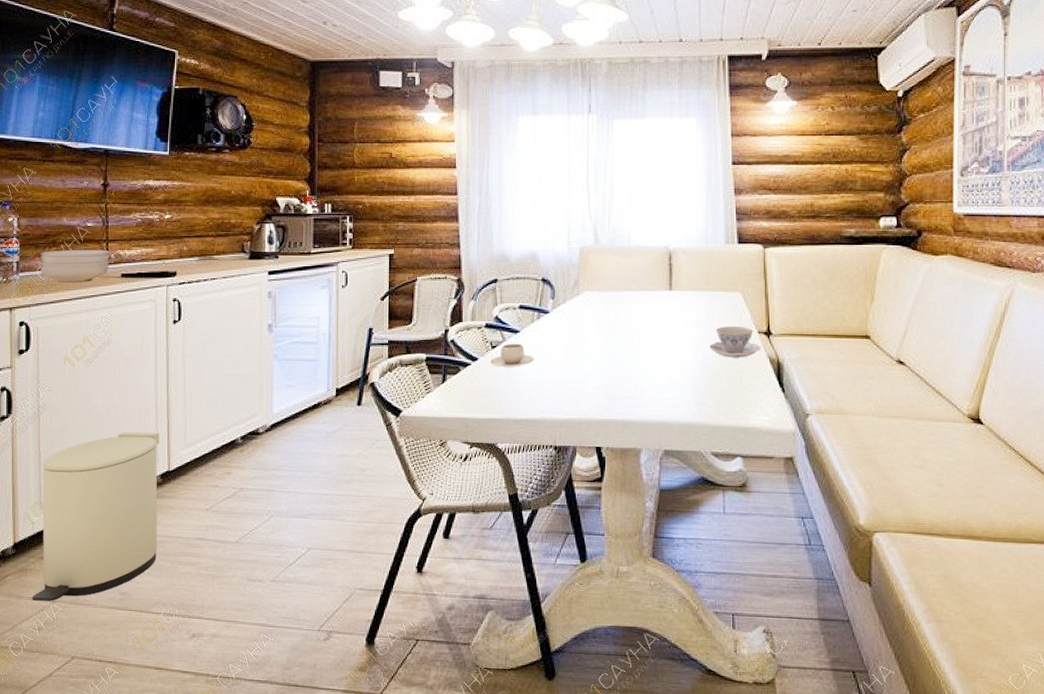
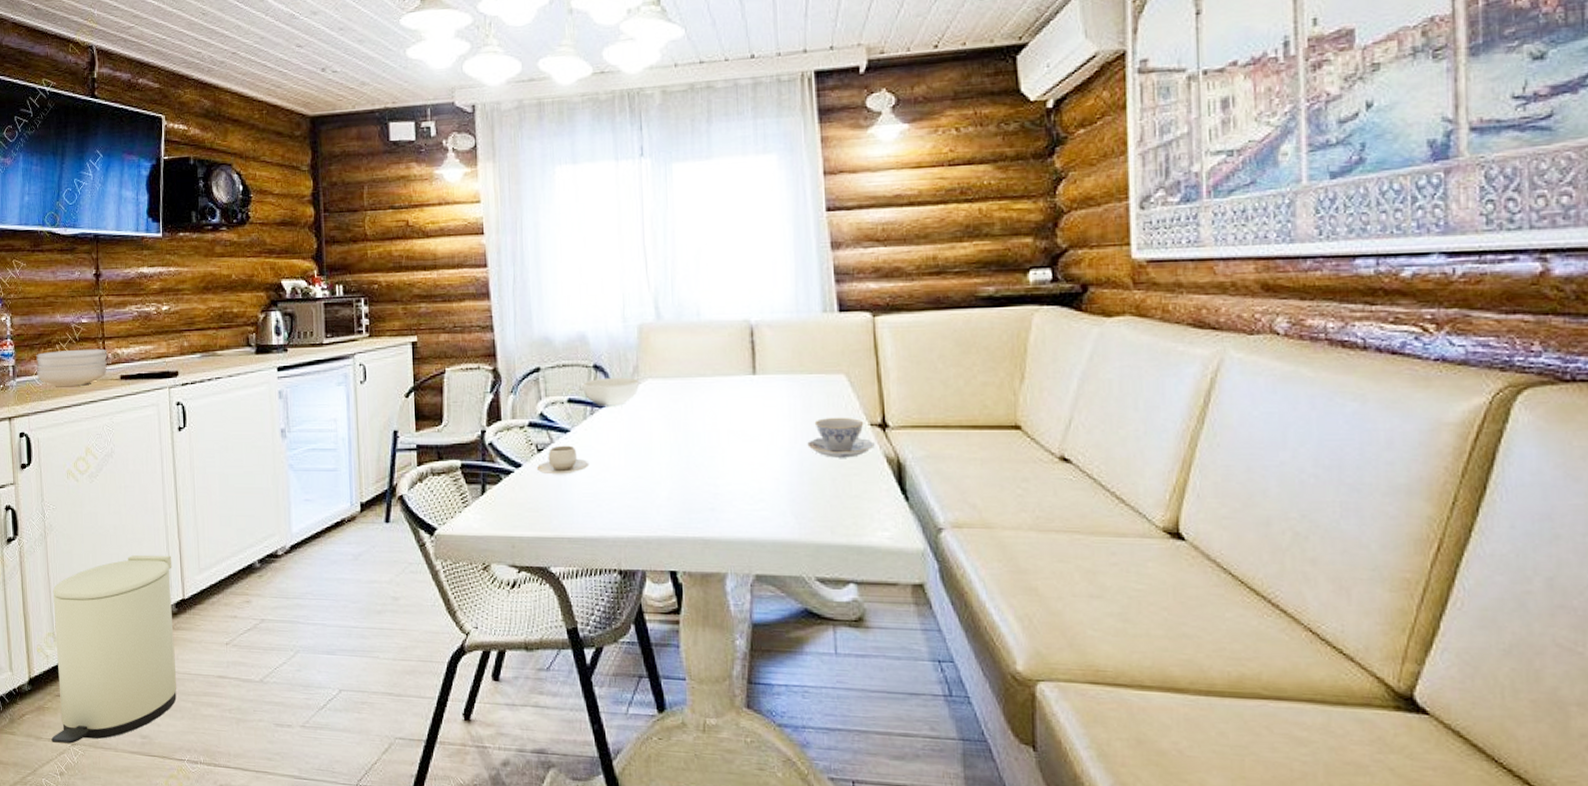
bowl: none [532,289,579,313] -> present [582,377,640,406]

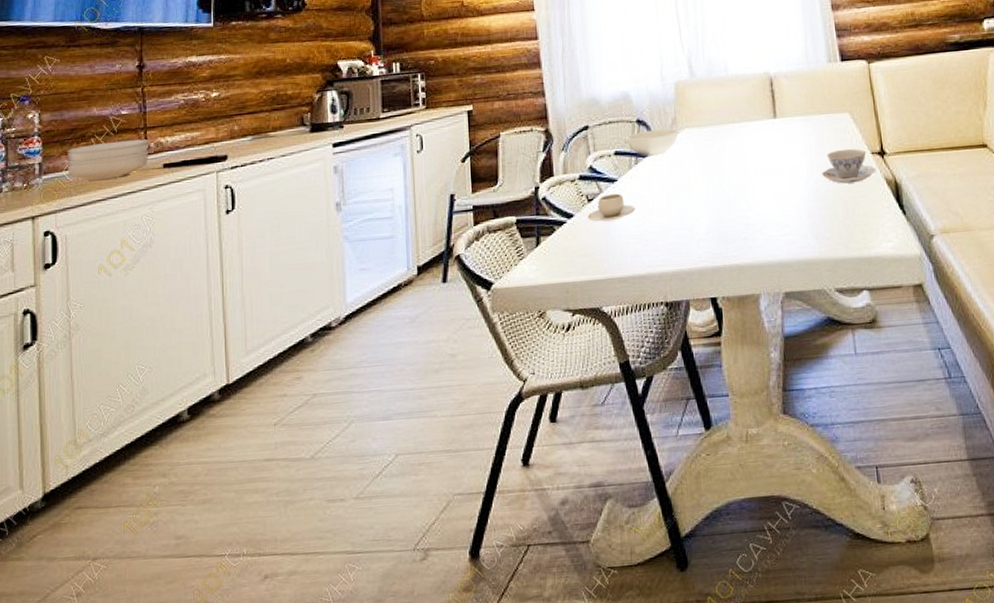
pedal bin: present [51,554,177,744] -> none [68,341,219,561]

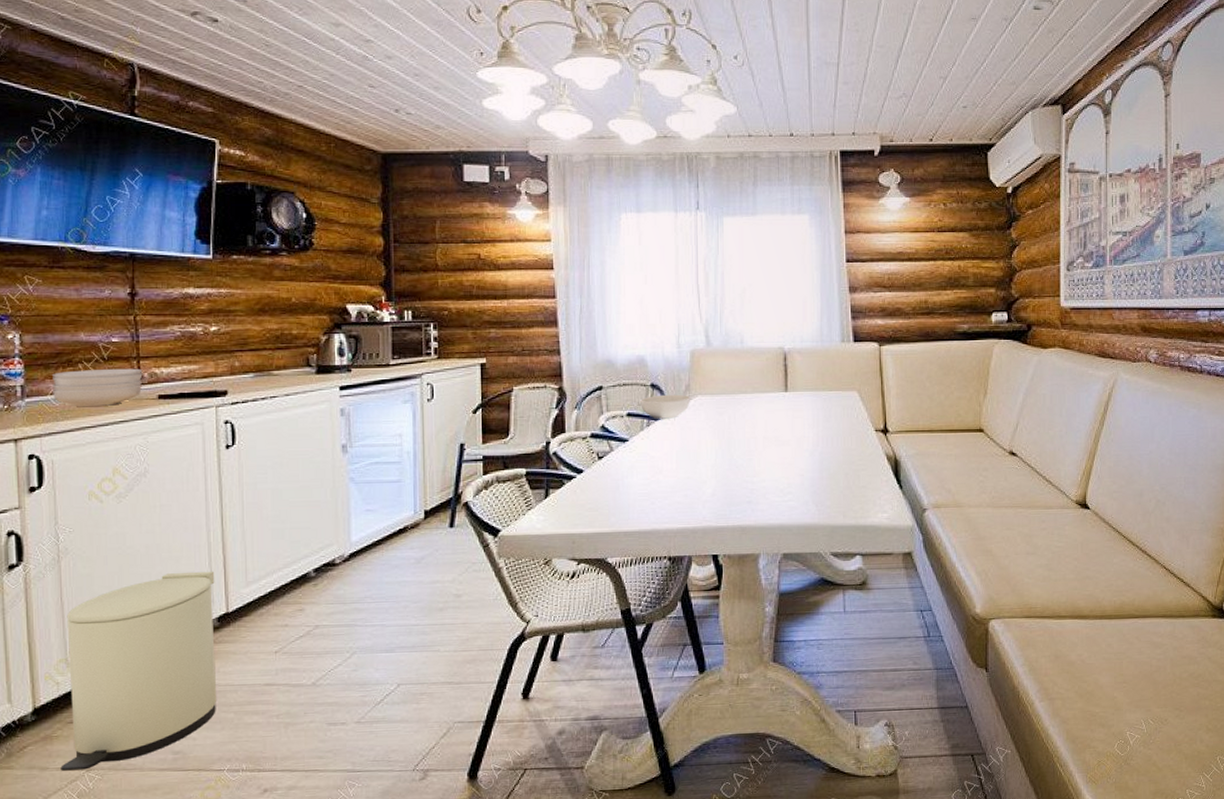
pedal bin: none [68,341,219,561] -> present [60,571,217,771]
teacup: present [587,193,636,222] -> none [596,452,645,479]
teacup: present [822,149,876,184] -> none [827,426,878,457]

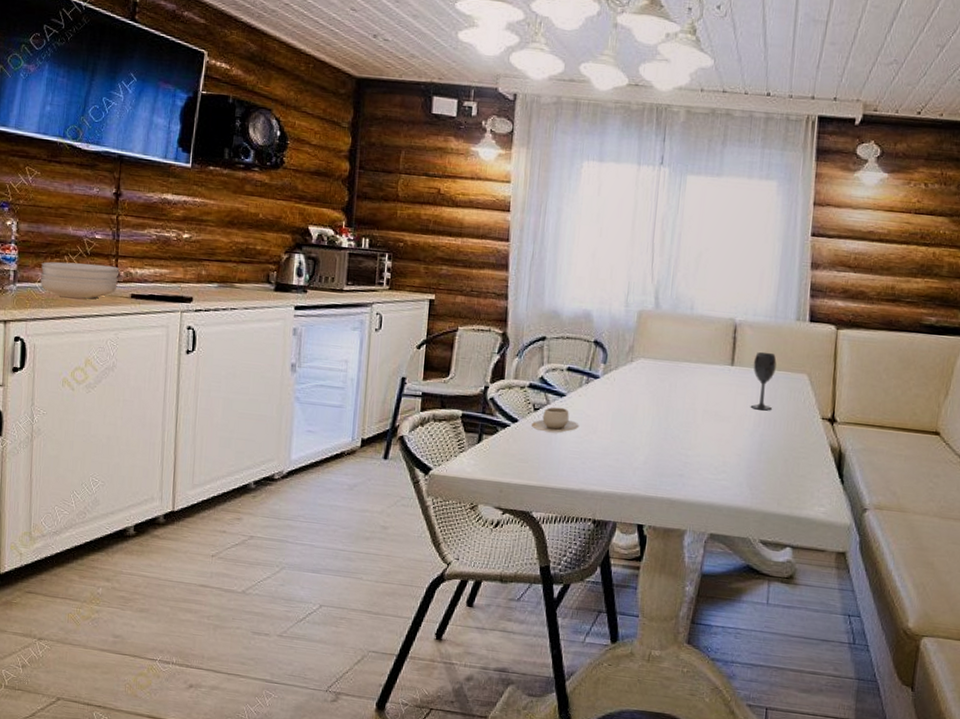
pedal bin: present [60,571,217,771] -> none [16,466,165,639]
teacup: none [596,452,645,479] -> present [531,407,579,434]
bowl: present [640,394,691,419] -> none [582,353,634,379]
wine glass: none [806,375,828,430] -> present [751,351,777,411]

